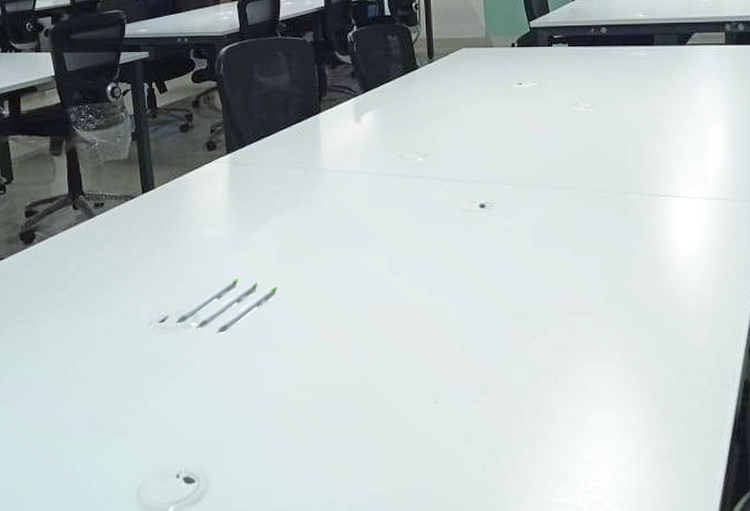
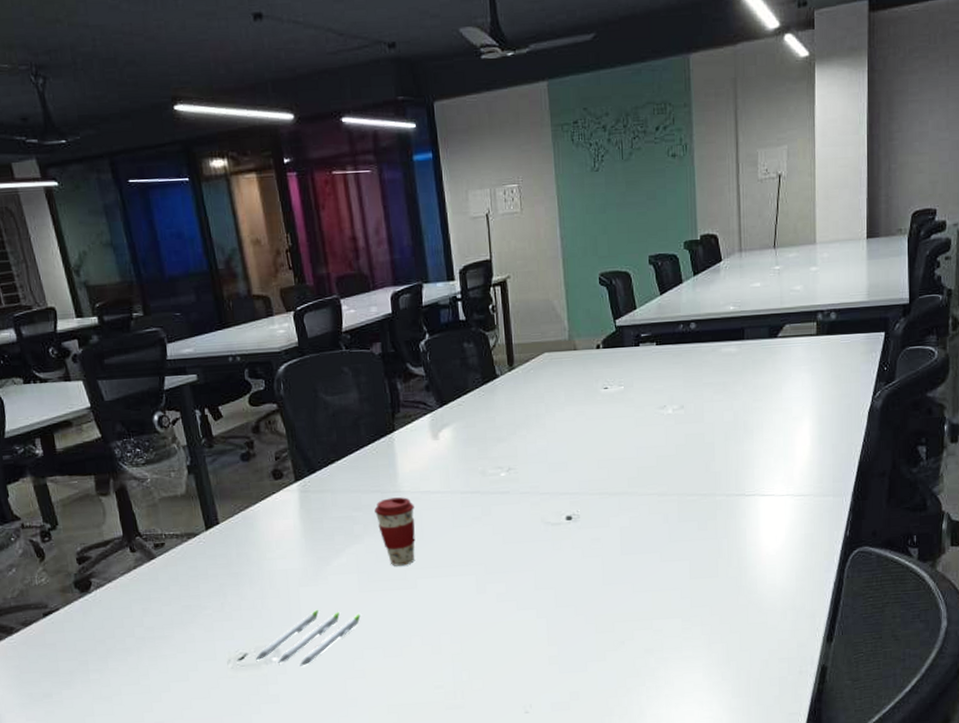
coffee cup: none [297,175,335,241] -> present [374,497,415,566]

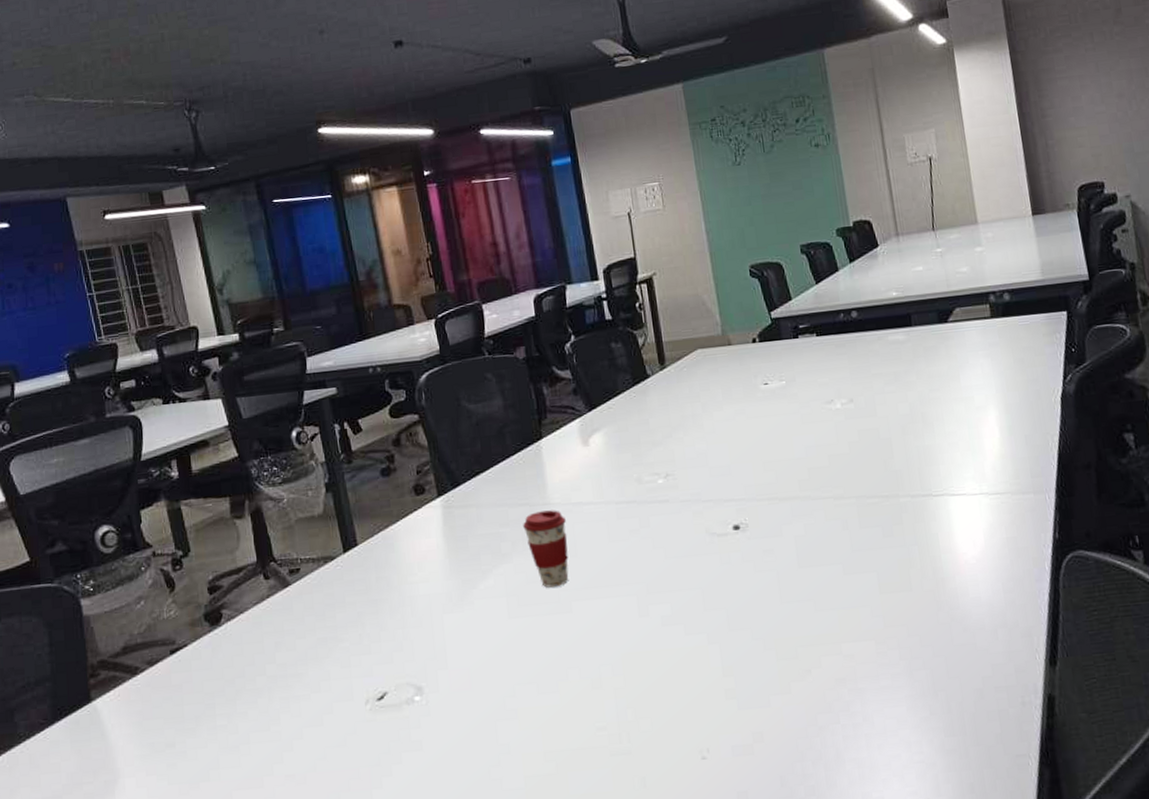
pen: present [255,609,361,666] -> none [395,639,511,706]

